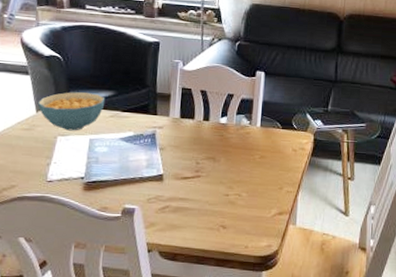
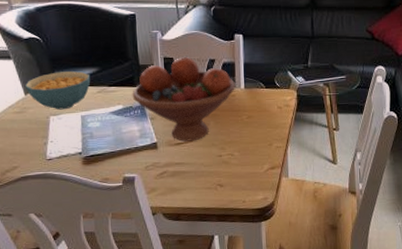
fruit bowl: none [144,89,252,177] -> present [132,57,236,142]

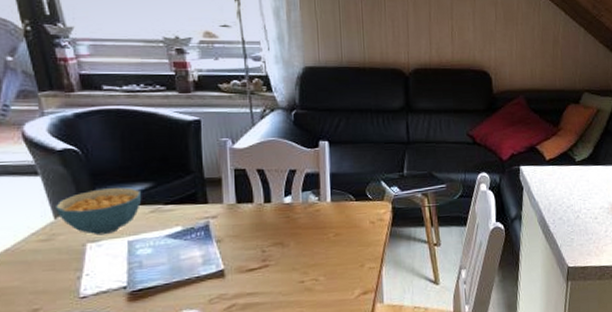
fruit bowl: present [132,57,236,142] -> none [194,168,321,267]

